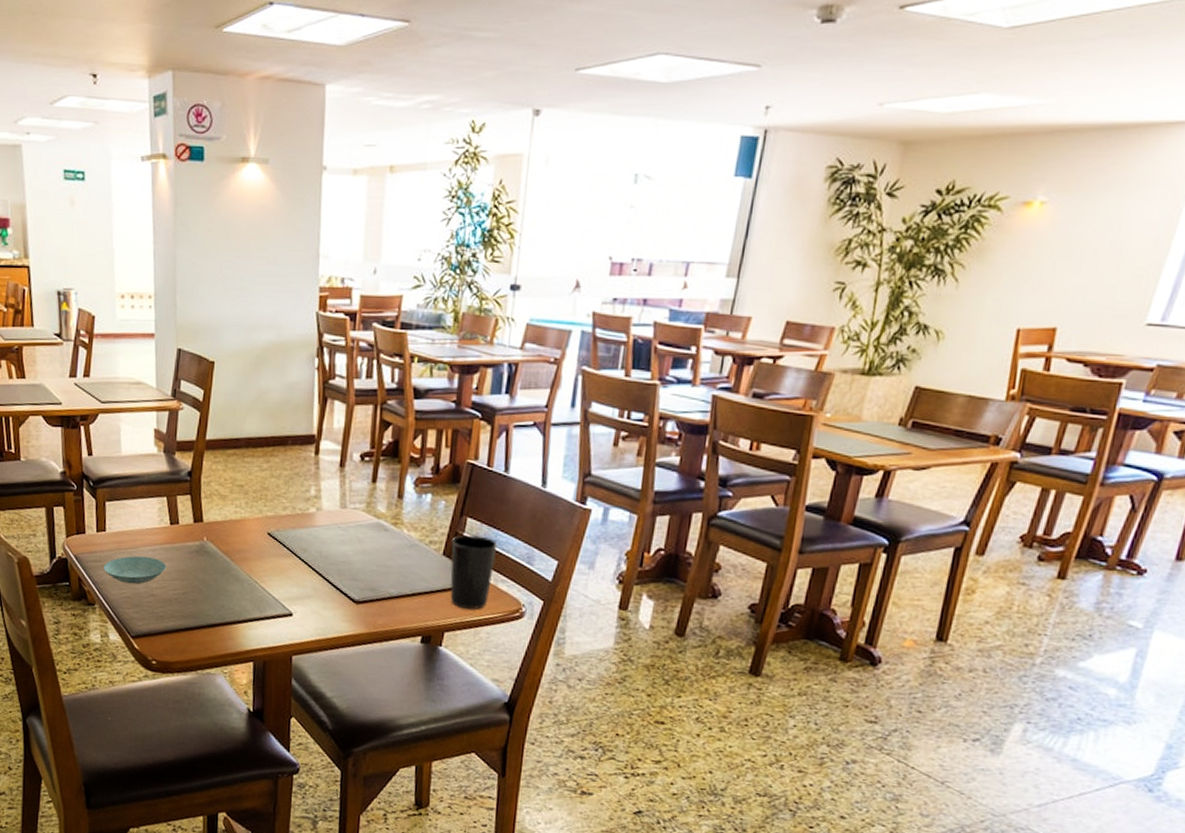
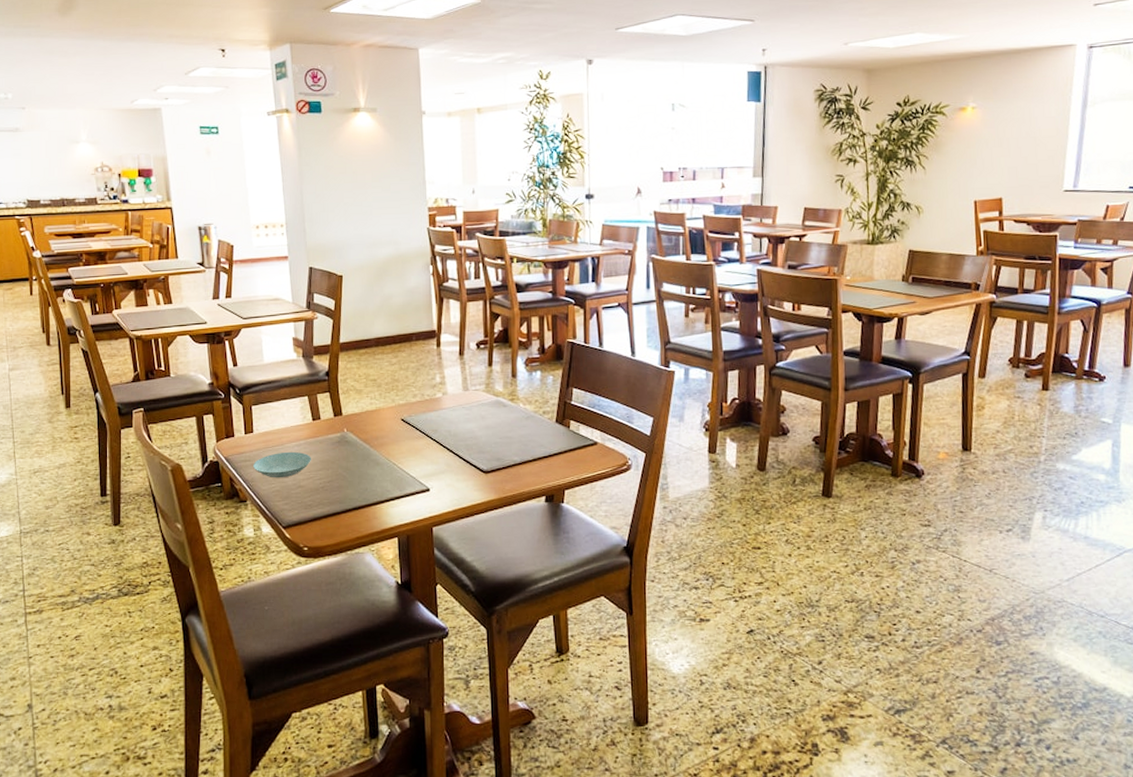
cup: present [450,535,498,610] -> none [562,403,601,468]

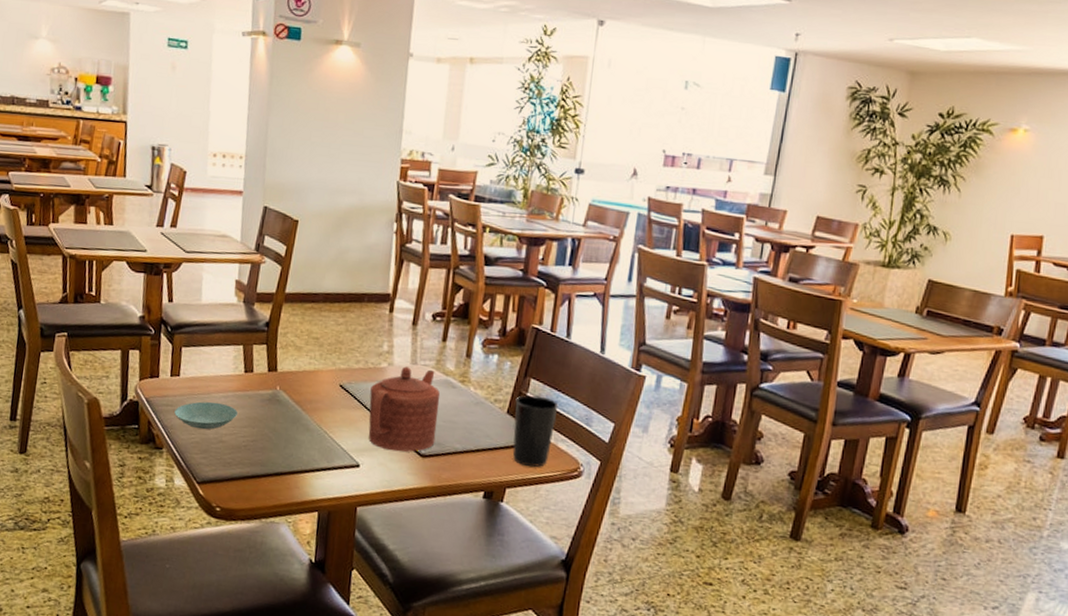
teapot: none [430,393,495,472] -> present [368,366,441,452]
cup: none [562,403,601,468] -> present [512,395,559,467]

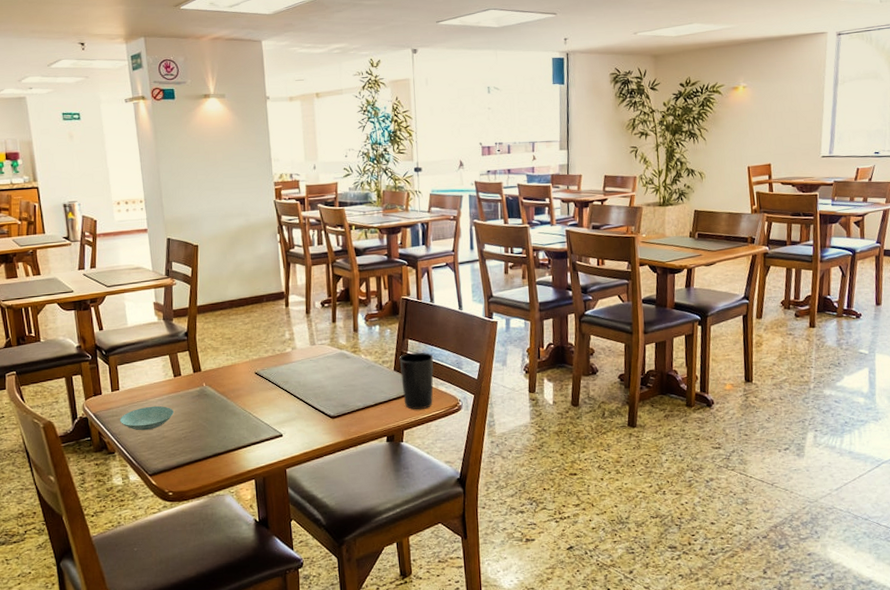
teapot: present [368,366,441,452] -> none [281,347,341,418]

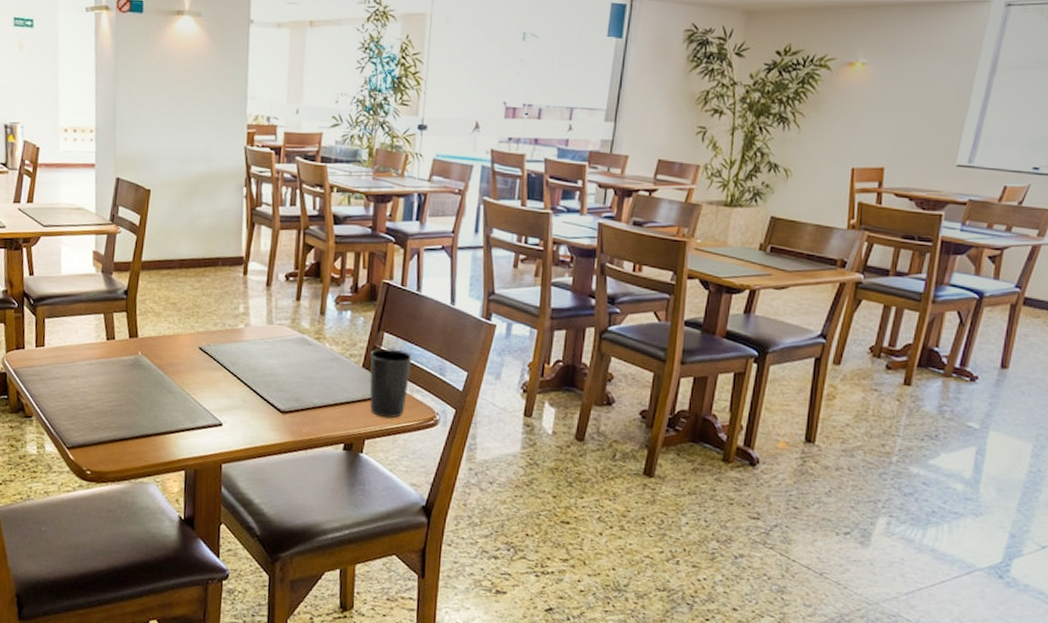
saucer: present [120,405,175,431] -> none [41,369,103,397]

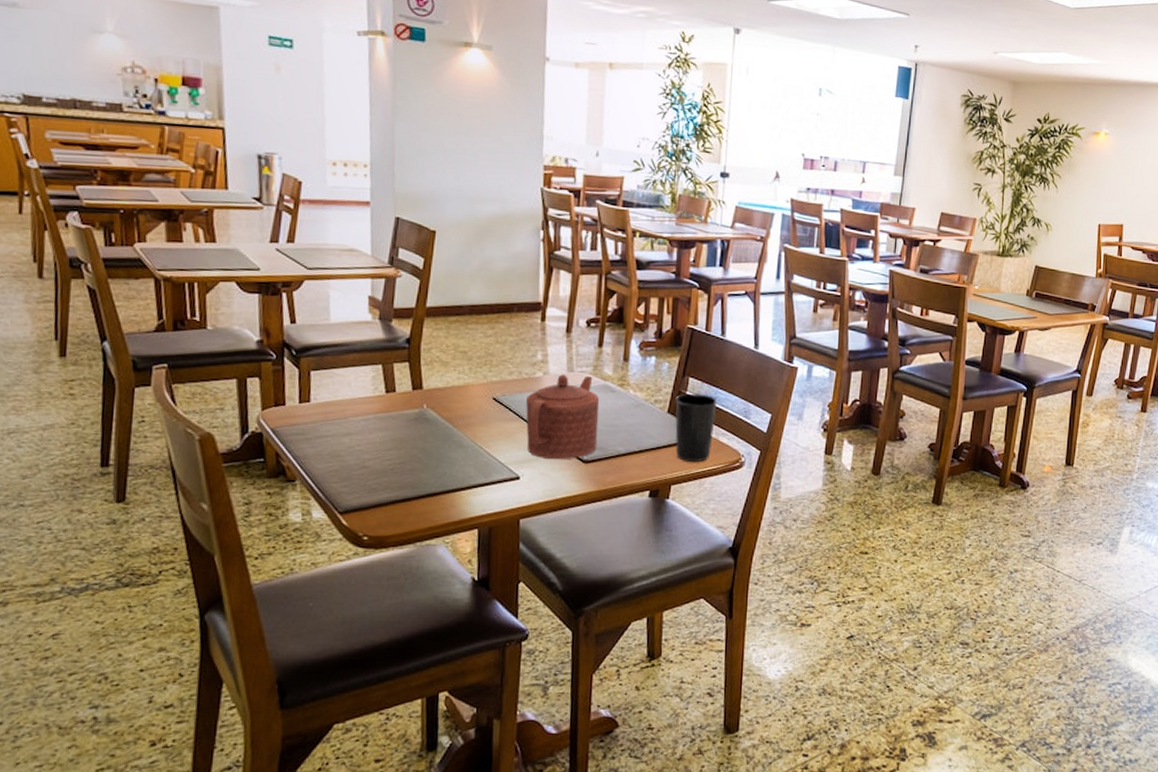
teapot: none [228,326,297,410] -> present [526,374,600,460]

